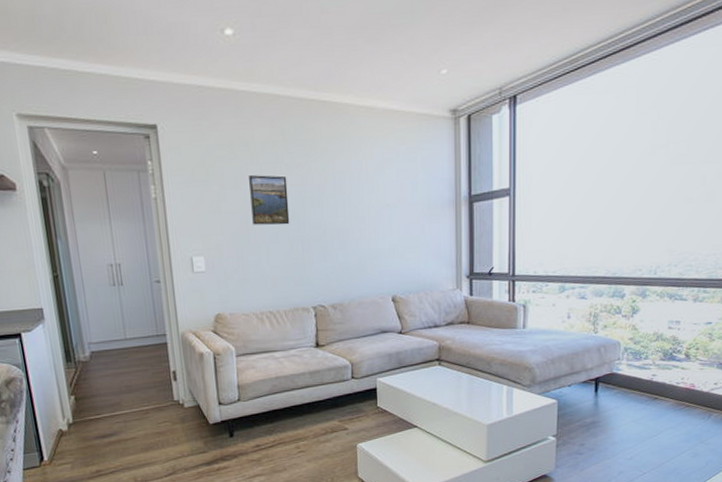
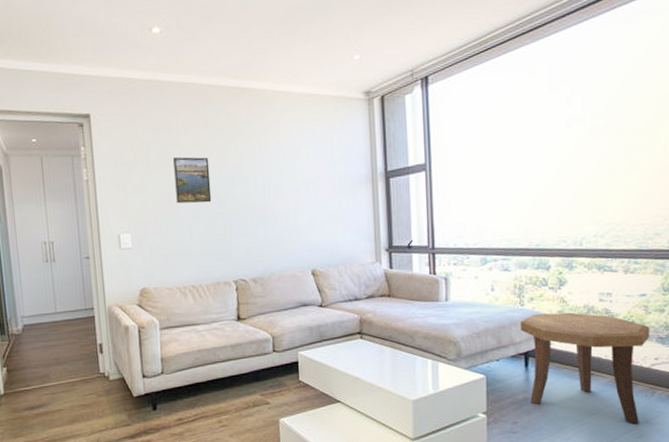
side table: none [593,339,713,445] -> present [520,312,650,424]

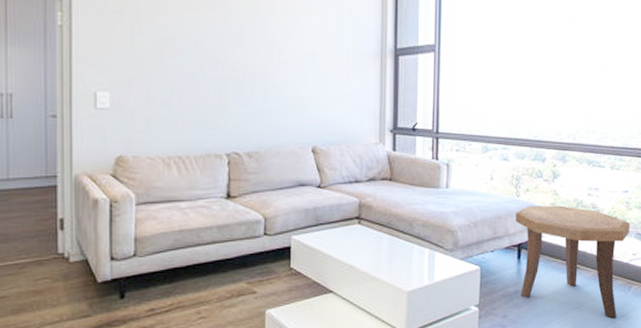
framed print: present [173,157,212,204] -> none [166,10,208,65]

